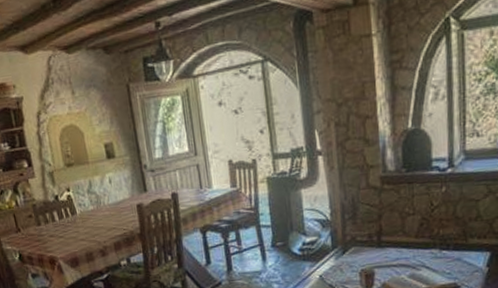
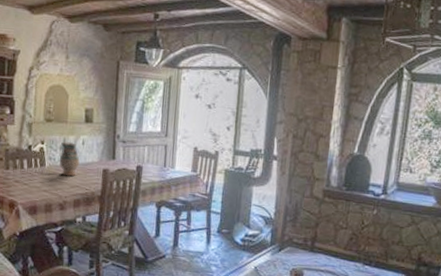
ceramic pitcher: none [87,183,113,220] -> present [58,142,81,177]

